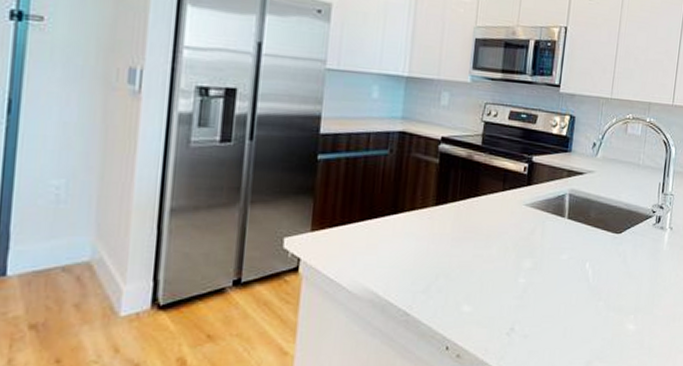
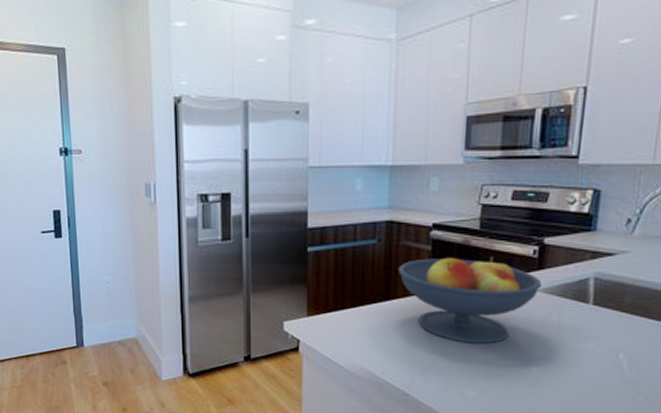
fruit bowl: none [407,171,530,258] -> present [399,256,543,344]

